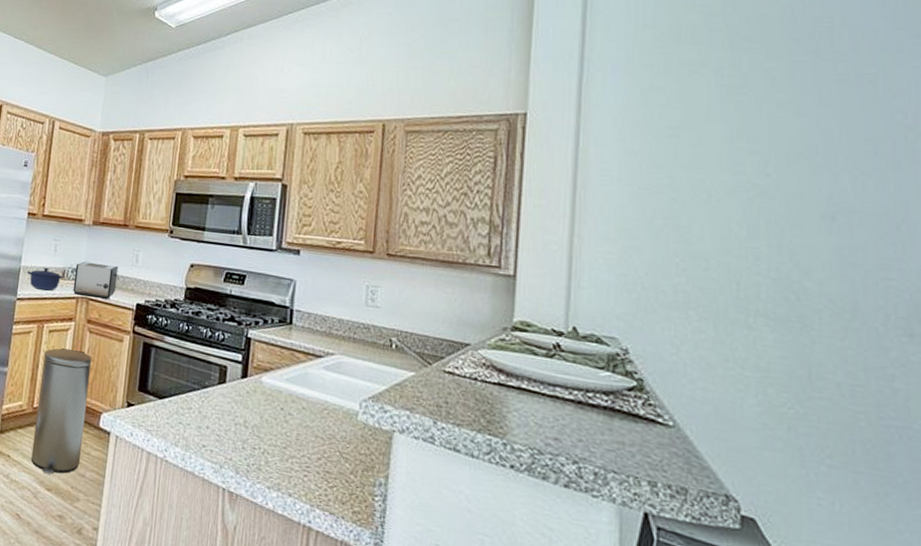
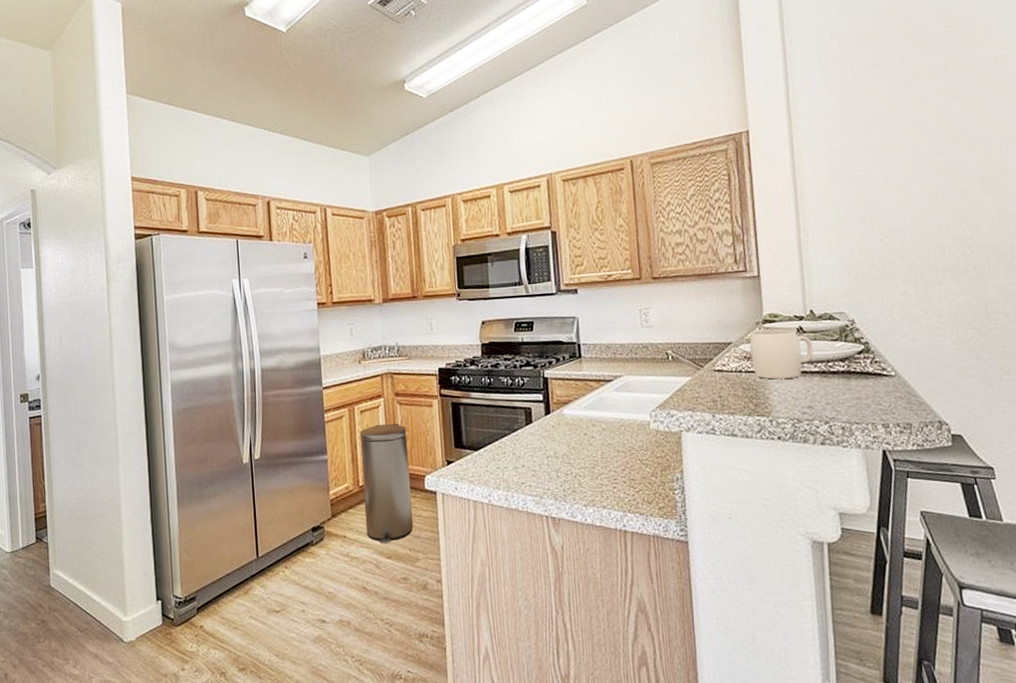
cooking pot: present [27,267,64,291] -> none [328,352,364,375]
toaster: present [72,261,119,299] -> none [374,337,417,372]
mug: none [491,336,571,402] -> present [749,329,814,380]

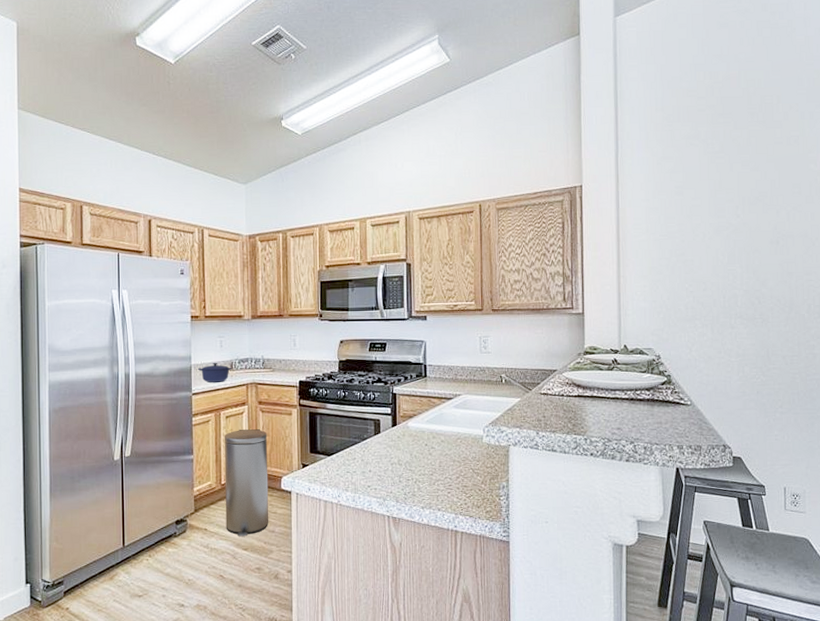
cooking pot: none [328,352,364,375] -> present [198,362,232,383]
mug: present [749,329,814,380] -> none [572,360,625,404]

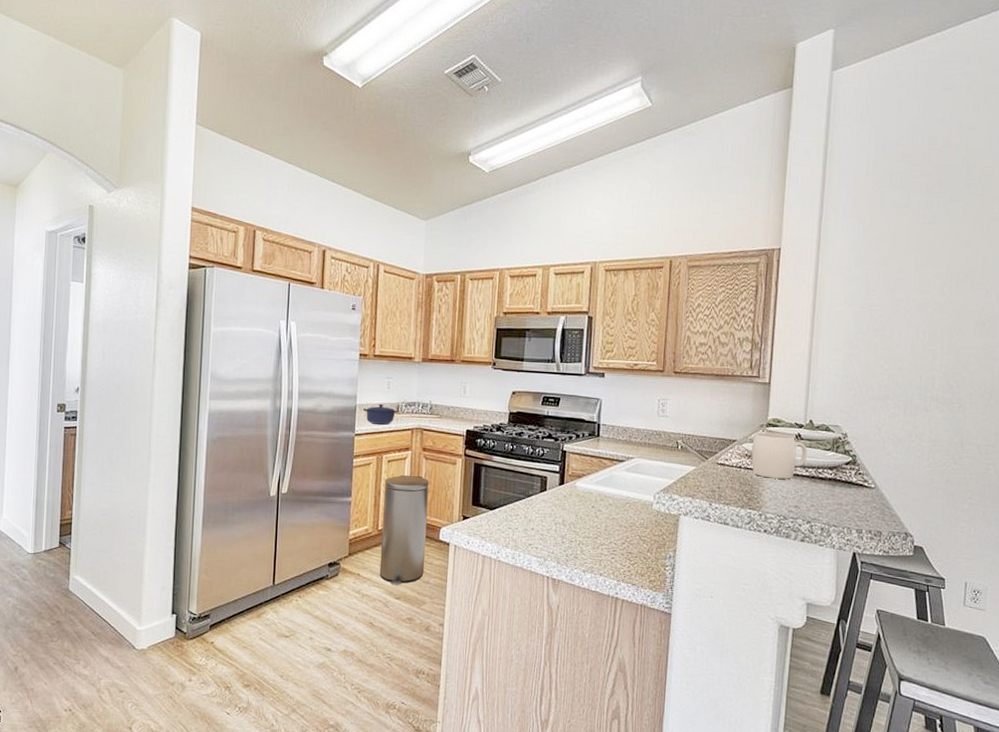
mug: none [572,360,625,404] -> present [751,432,808,479]

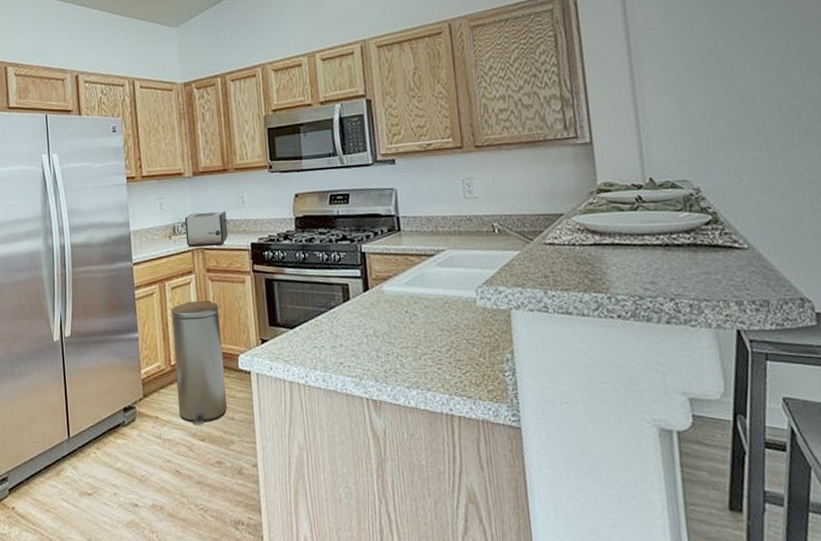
cooking pot: present [363,403,398,425] -> none [137,227,175,250]
toaster: none [407,396,448,428] -> present [184,211,229,247]
mug: present [751,432,808,479] -> none [583,198,655,253]

